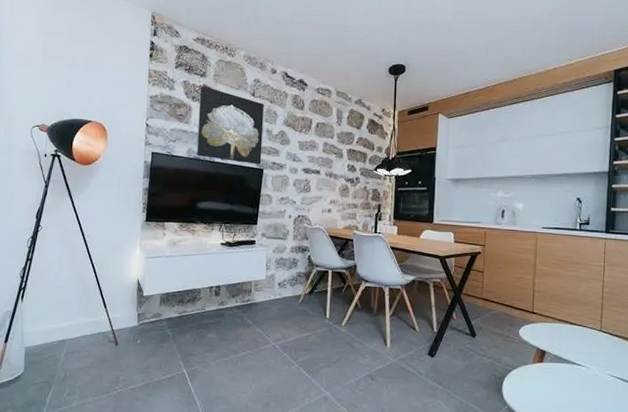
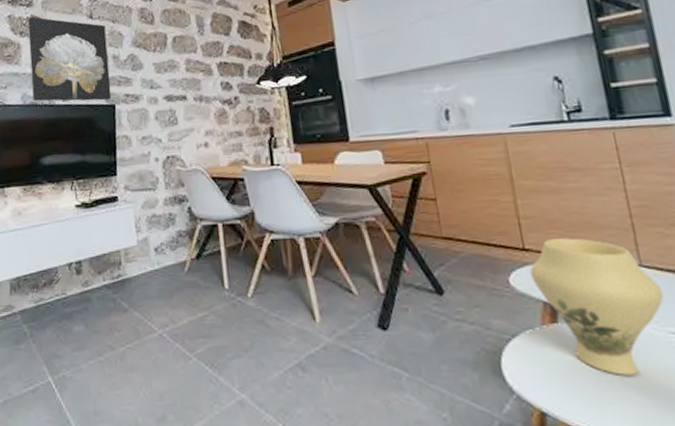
vase: none [533,308,610,399] -> present [530,238,664,375]

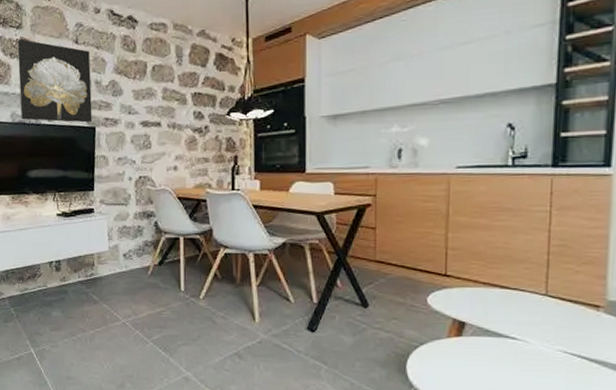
vase: present [530,238,664,375] -> none [448,268,560,380]

